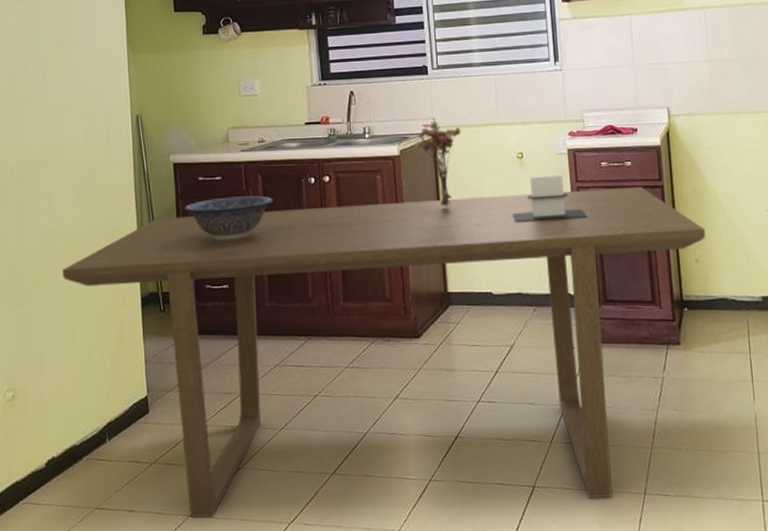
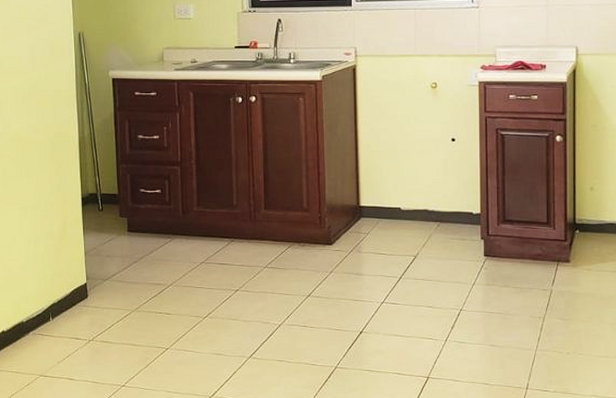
dining table: present [63,186,706,518] -> none [11,118,602,390]
decorative bowl: present [185,195,273,241] -> none [122,111,203,150]
bouquet: present [413,121,461,207] -> none [335,50,380,129]
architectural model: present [512,174,588,222] -> none [423,104,493,146]

